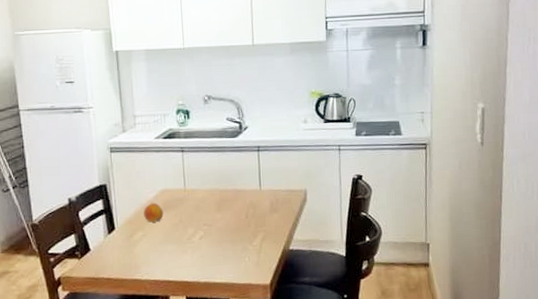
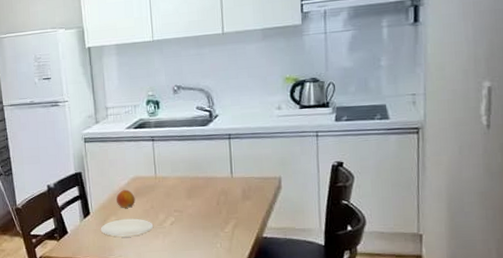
plate: none [126,233,182,254] -> present [100,218,154,238]

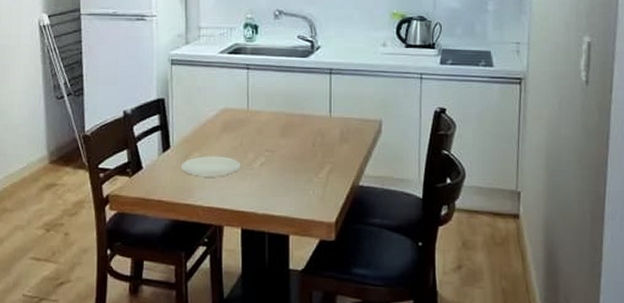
fruit: present [116,189,135,208] -> none [202,122,223,143]

